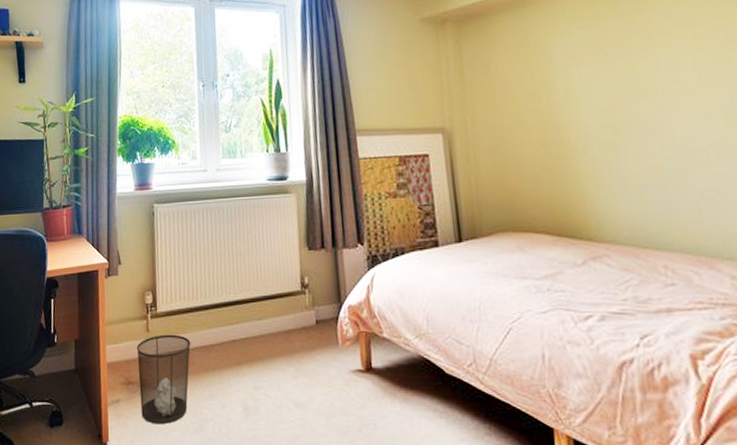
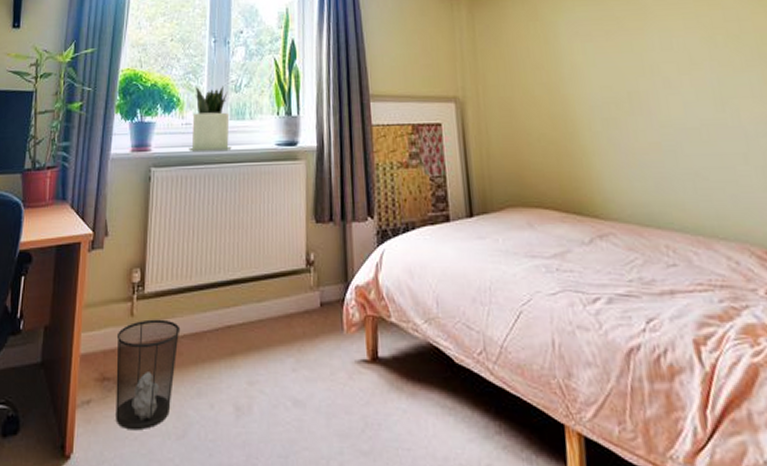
planter: none [186,127,226,190] -> present [189,86,232,153]

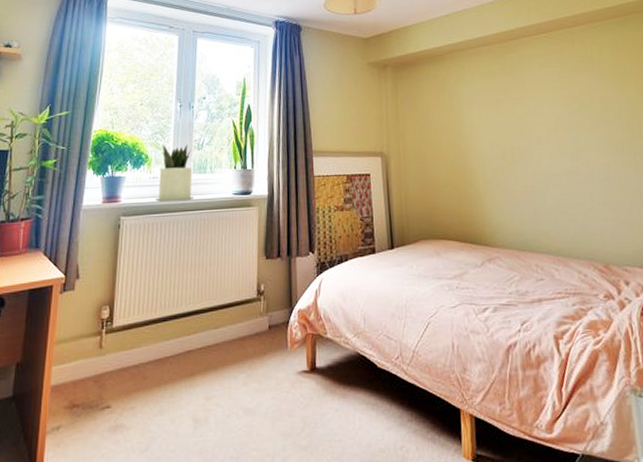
waste bin: present [116,319,181,431] -> none [84,349,146,449]

